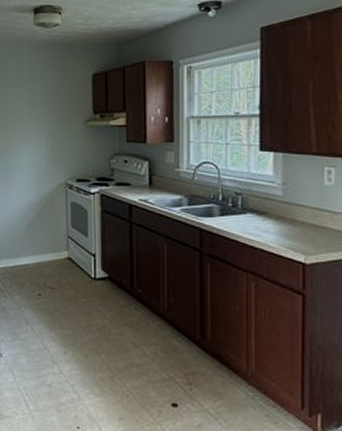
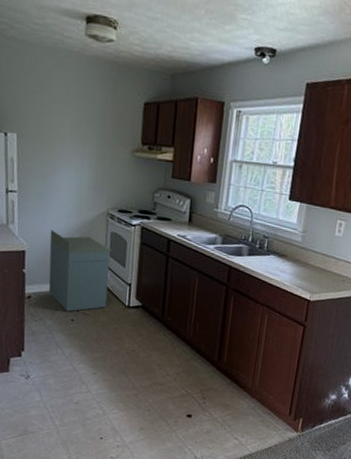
storage cabinet: none [13,204,74,286] -> present [48,230,113,312]

